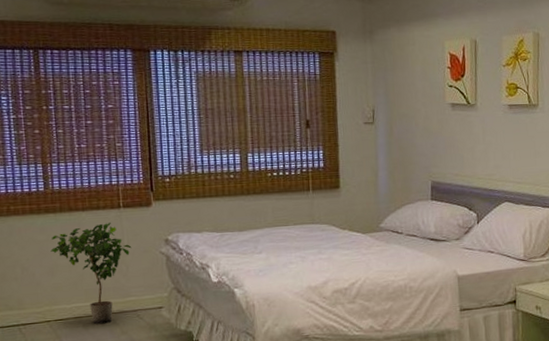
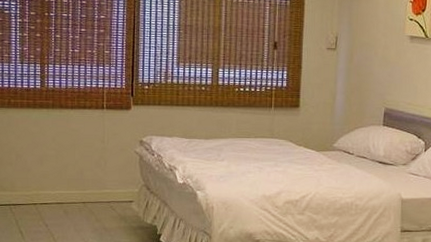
potted plant: present [50,222,132,324] -> none [42,120,111,211]

